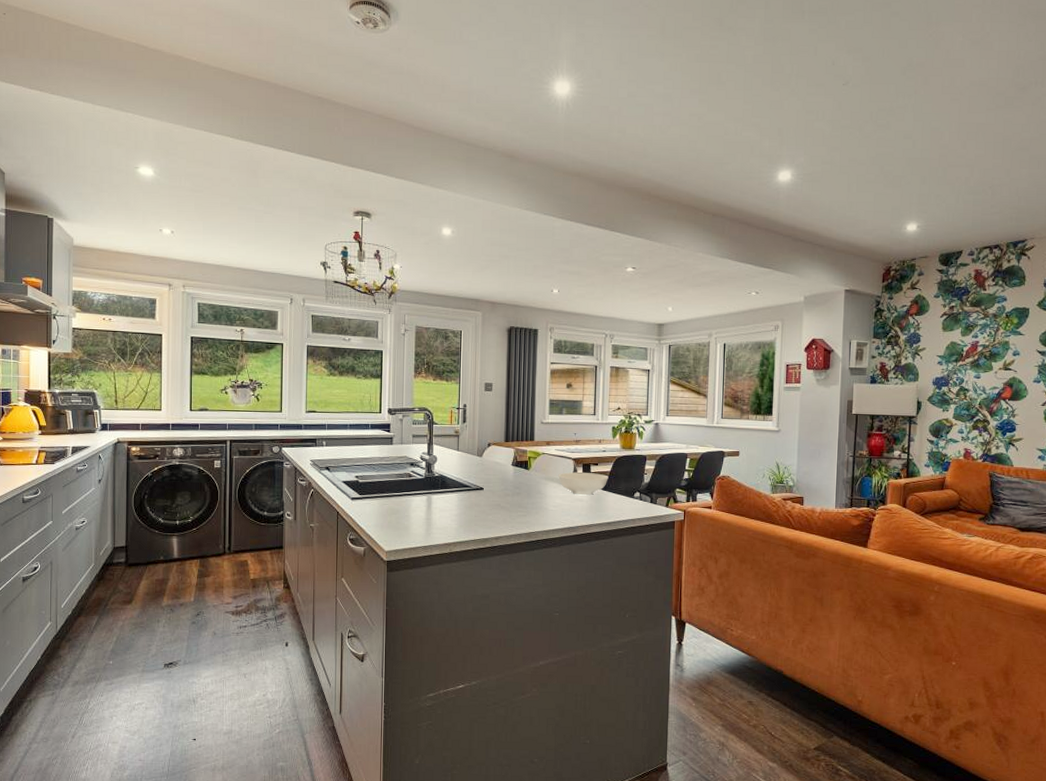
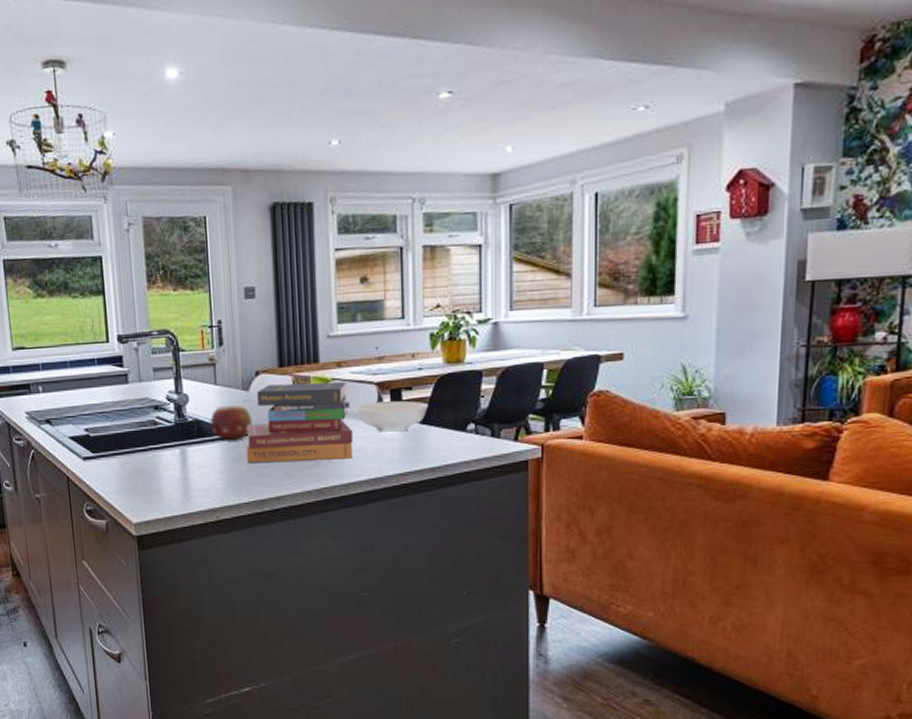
fruit: none [451,466,483,492] -> present [210,404,253,440]
books: none [477,454,555,512] -> present [247,381,353,464]

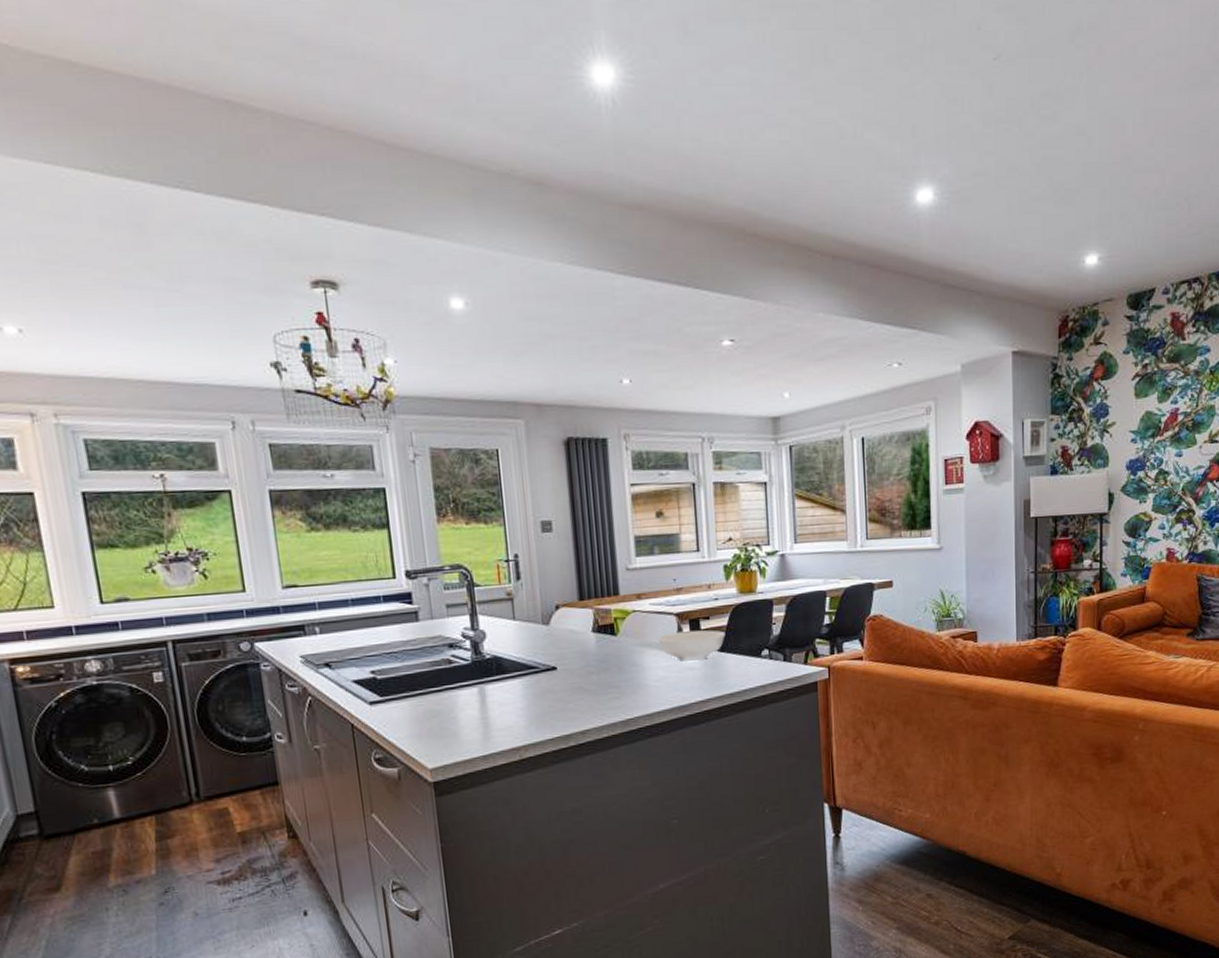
fruit: present [210,404,253,440] -> none [509,639,555,676]
books: present [247,381,353,464] -> none [549,613,656,699]

